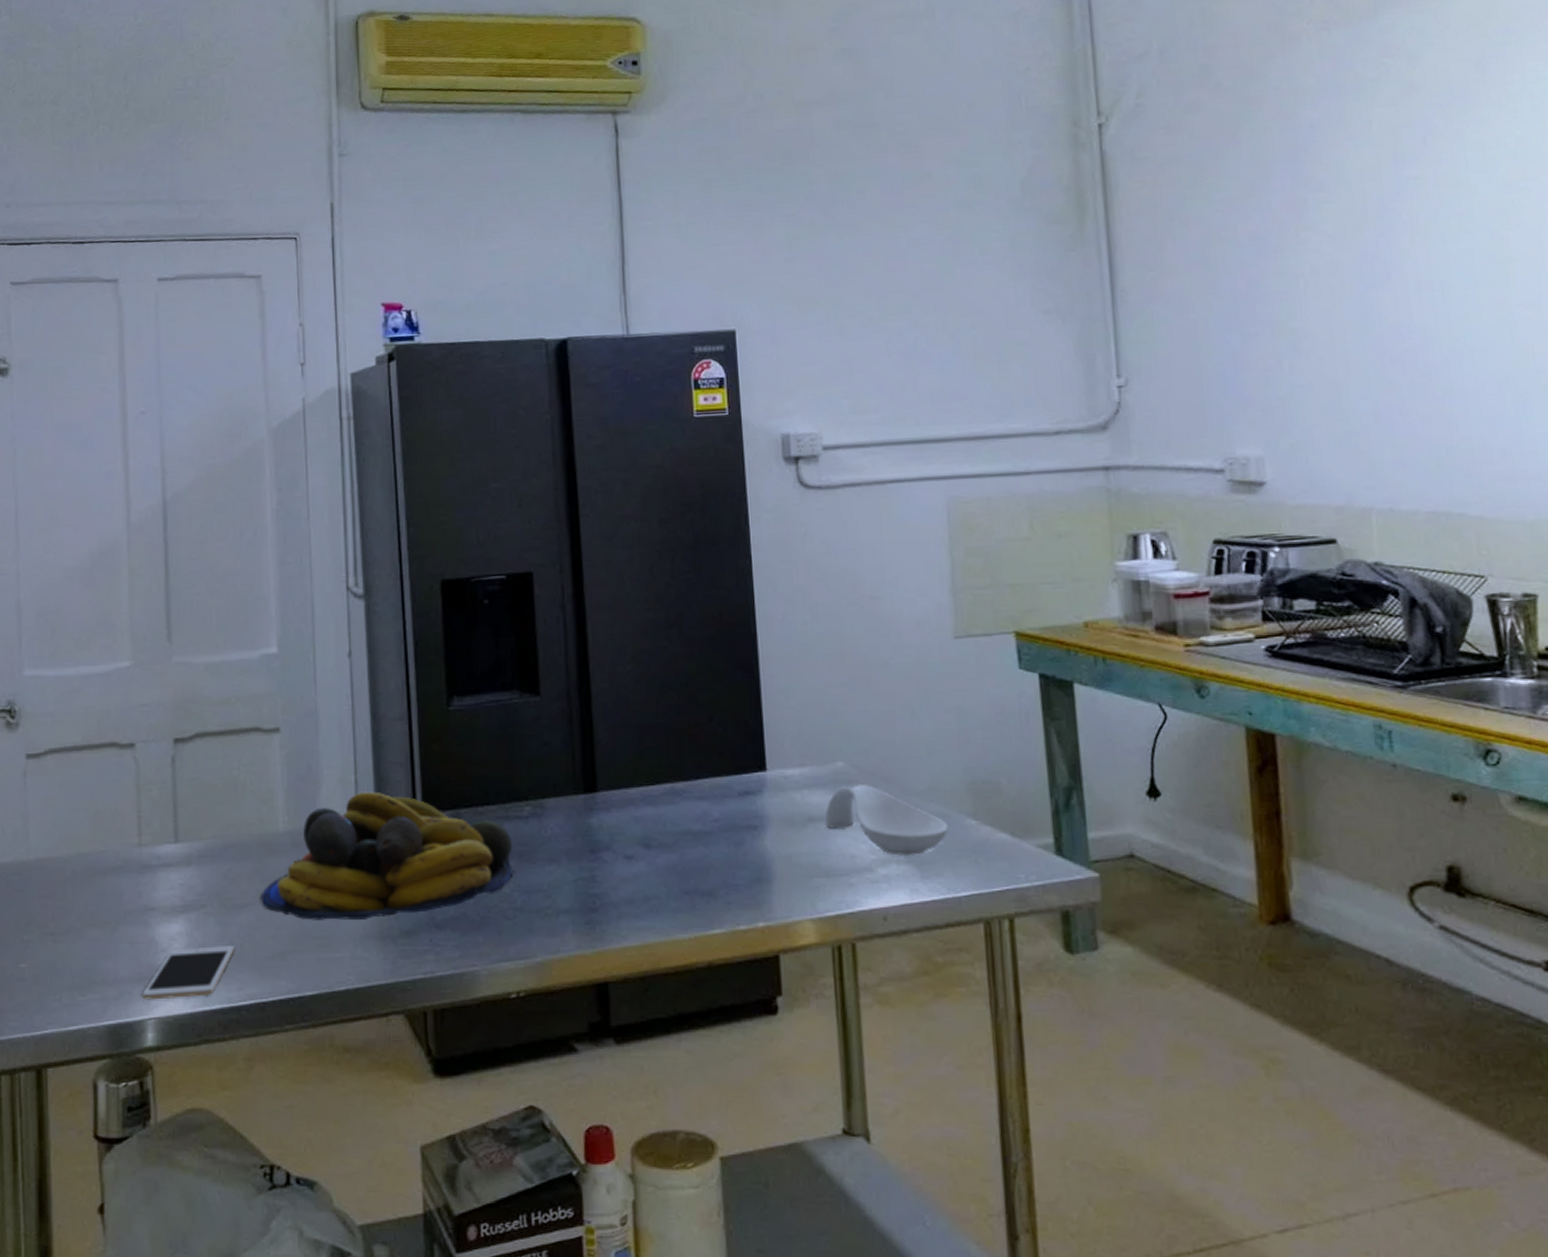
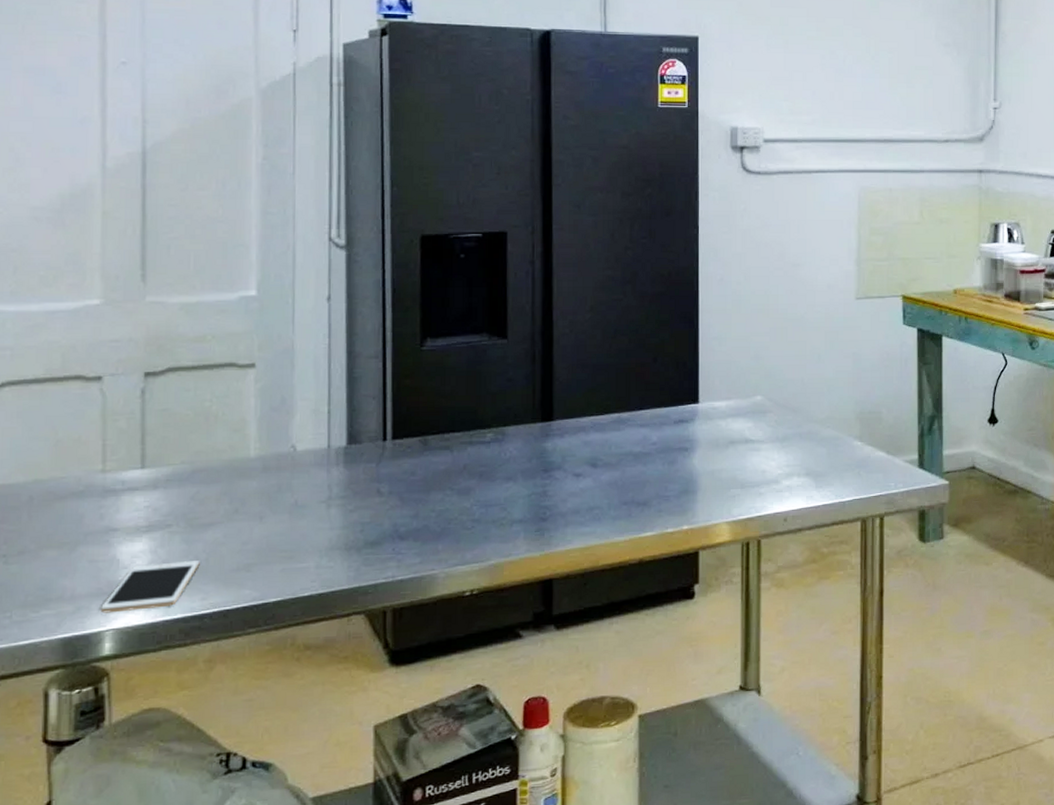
fruit bowl: present [261,791,516,920] -> none [228,421,476,536]
spoon rest: present [824,784,949,856] -> none [743,414,840,470]

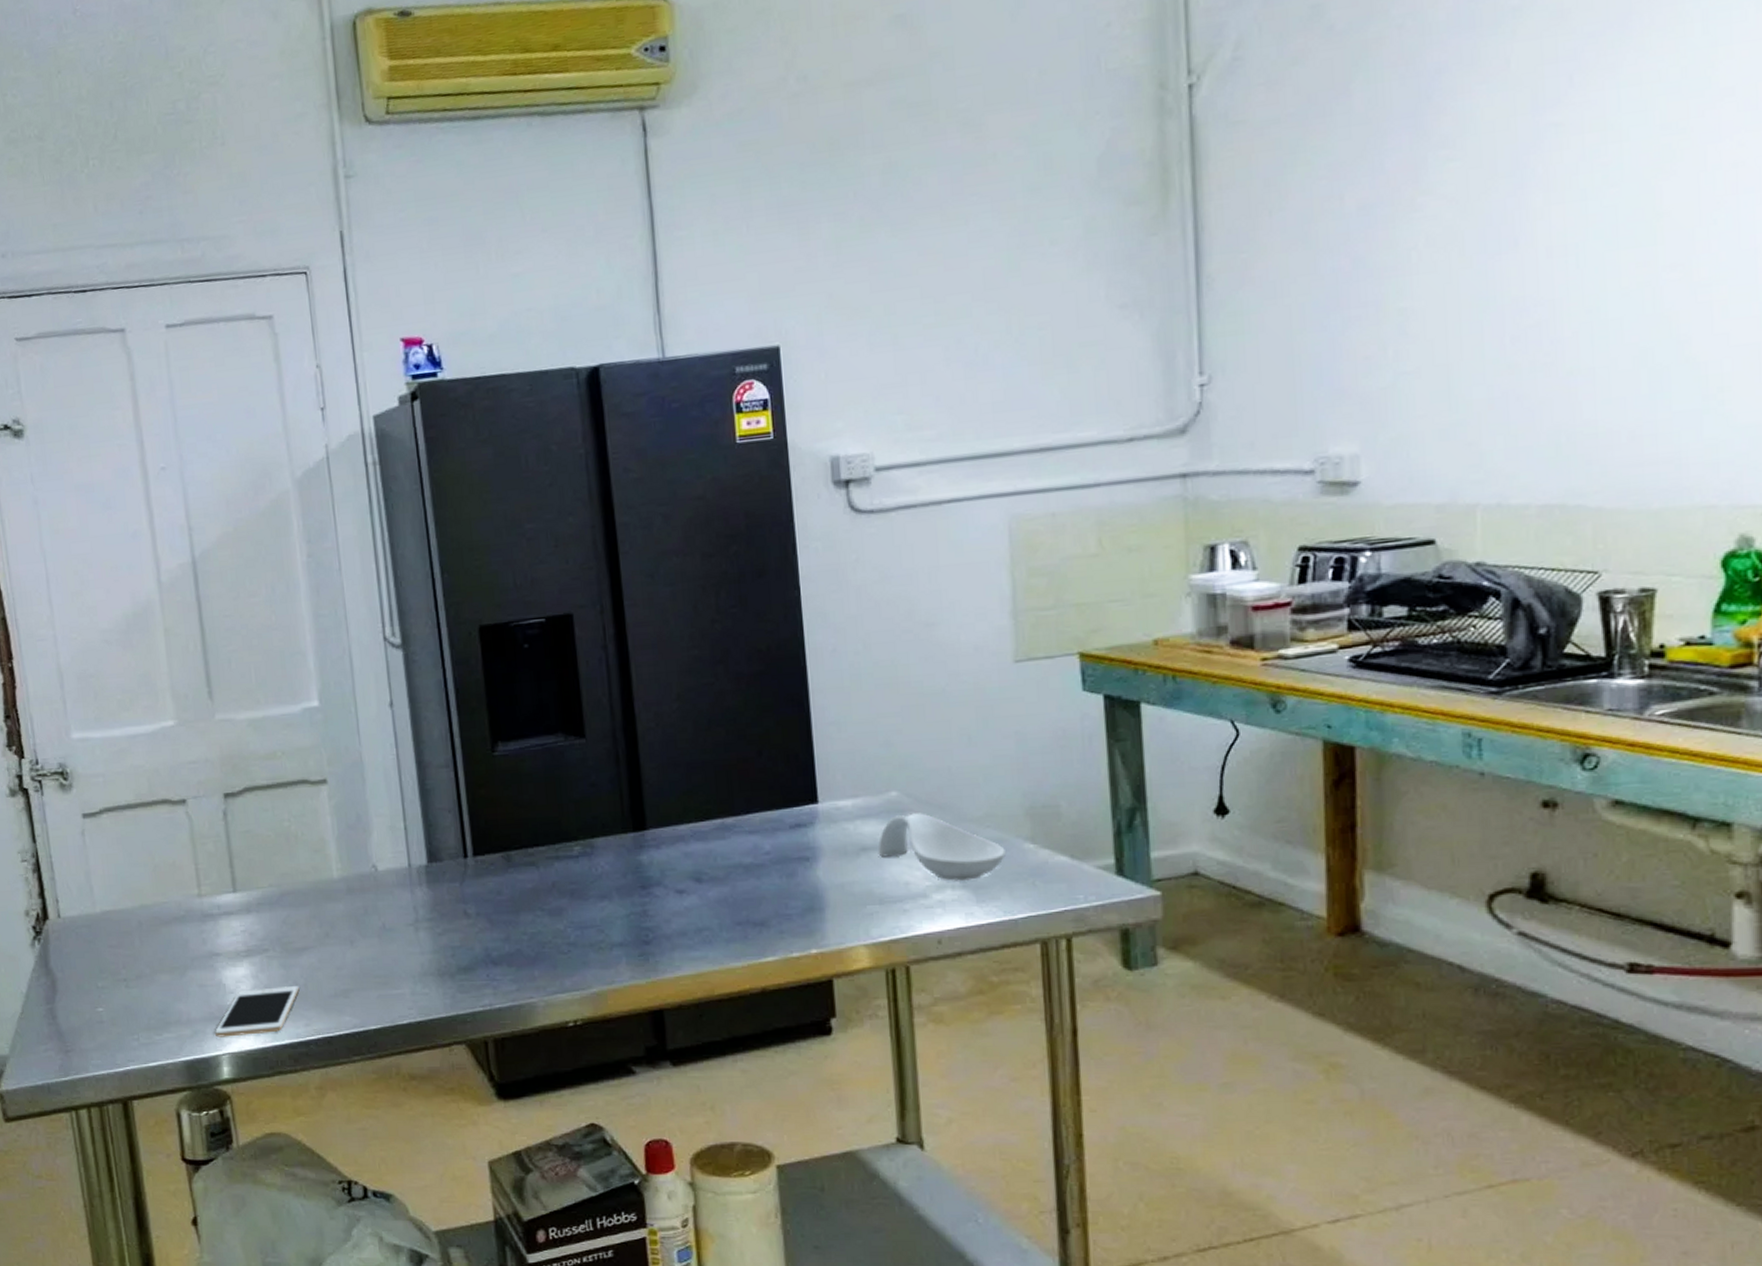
spoon rest: none [743,414,840,470] -> present [877,813,1006,881]

